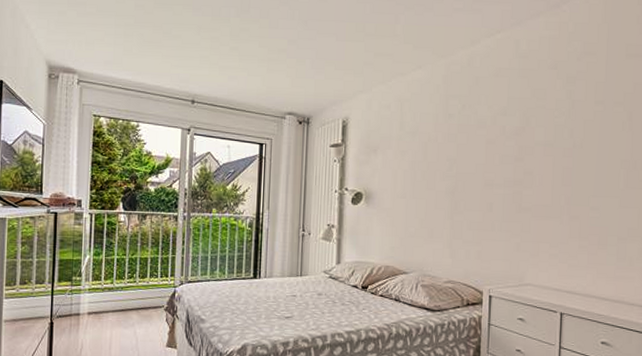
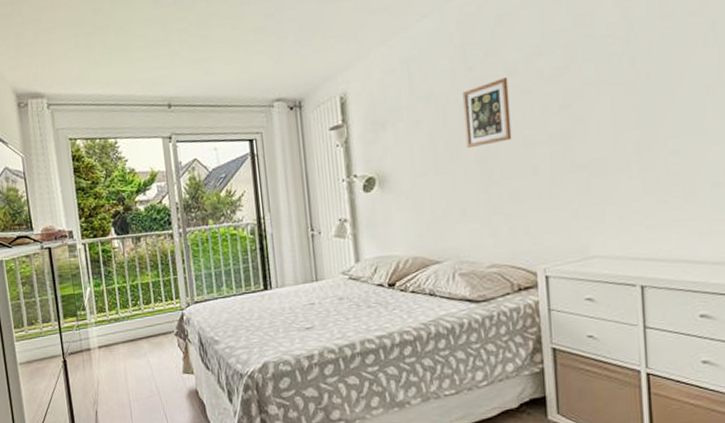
picture frame: none [440,128,478,180] -> present [462,77,512,148]

